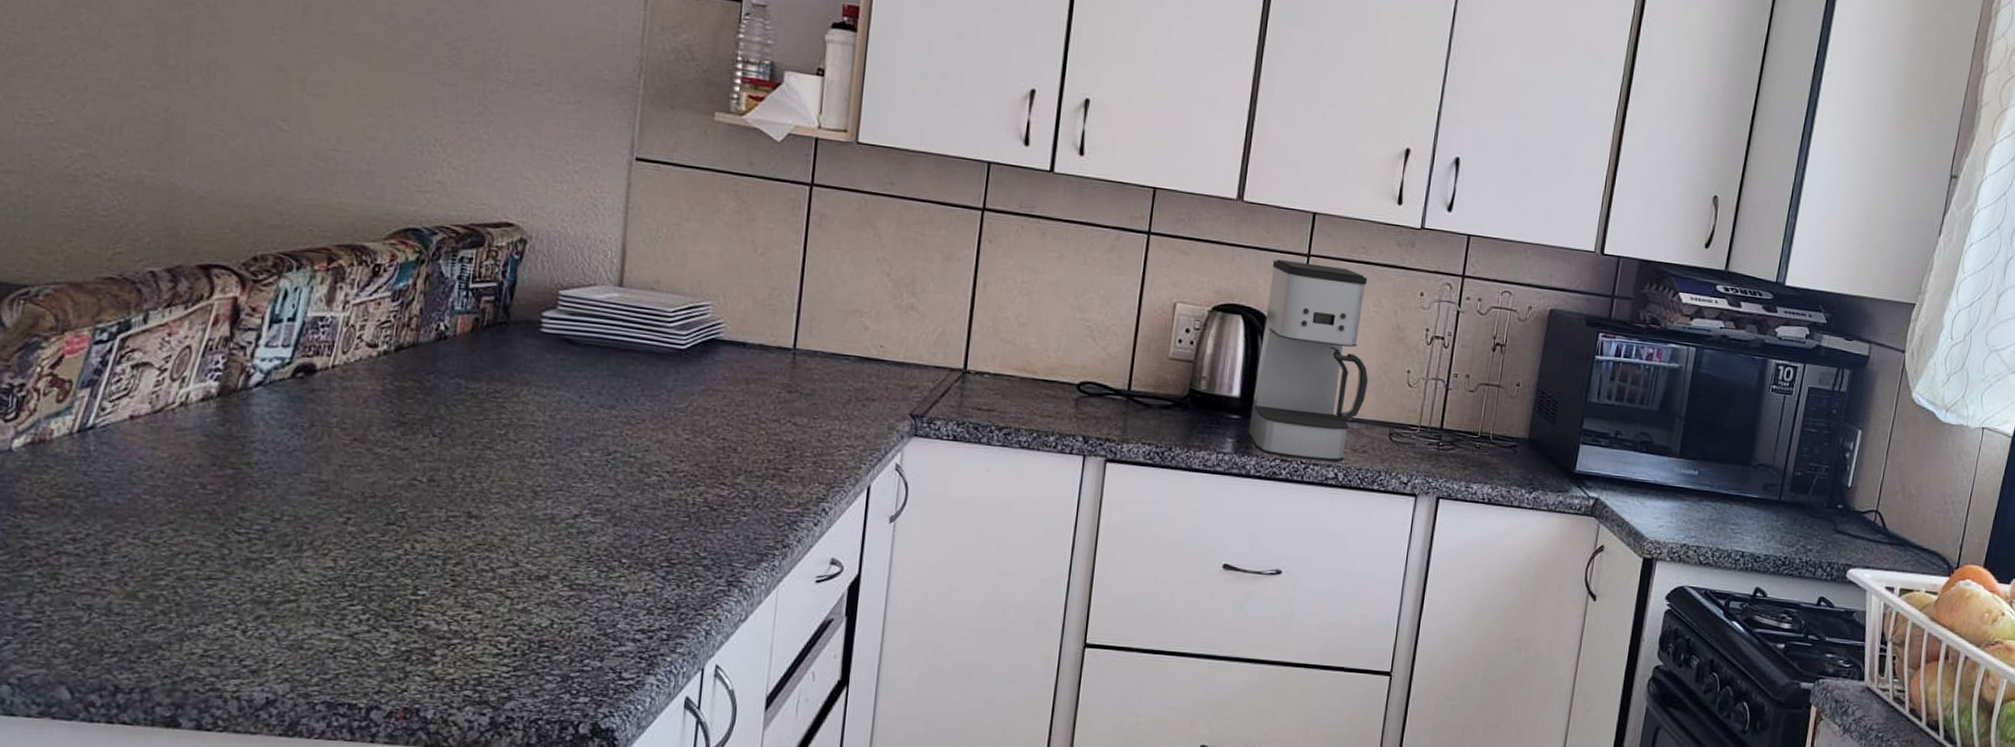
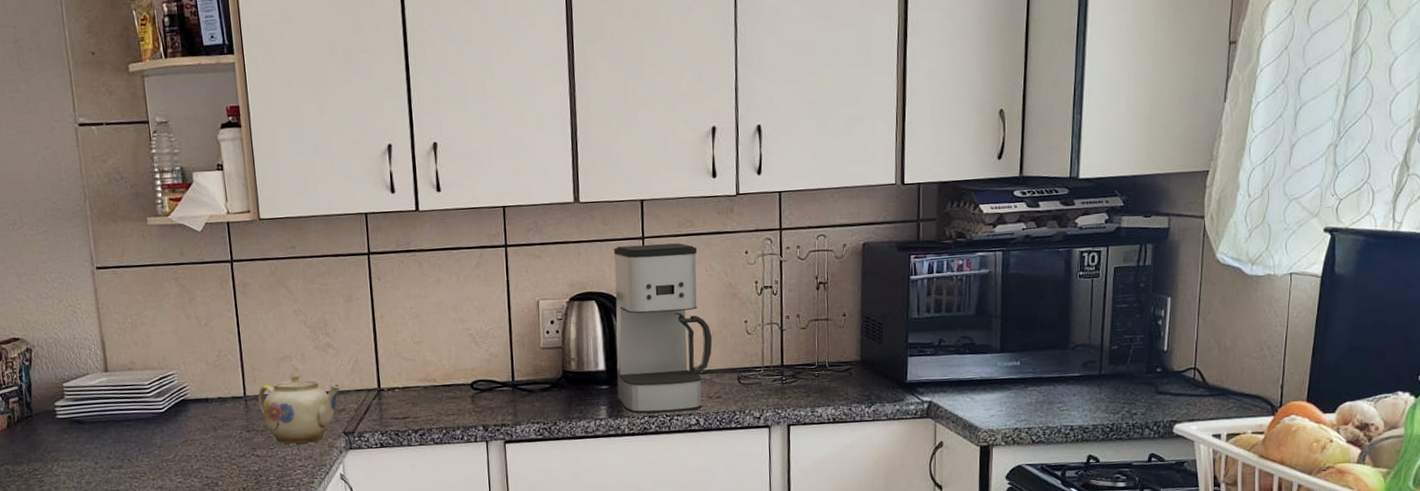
teapot: none [809,332,919,419] -> present [257,373,342,444]

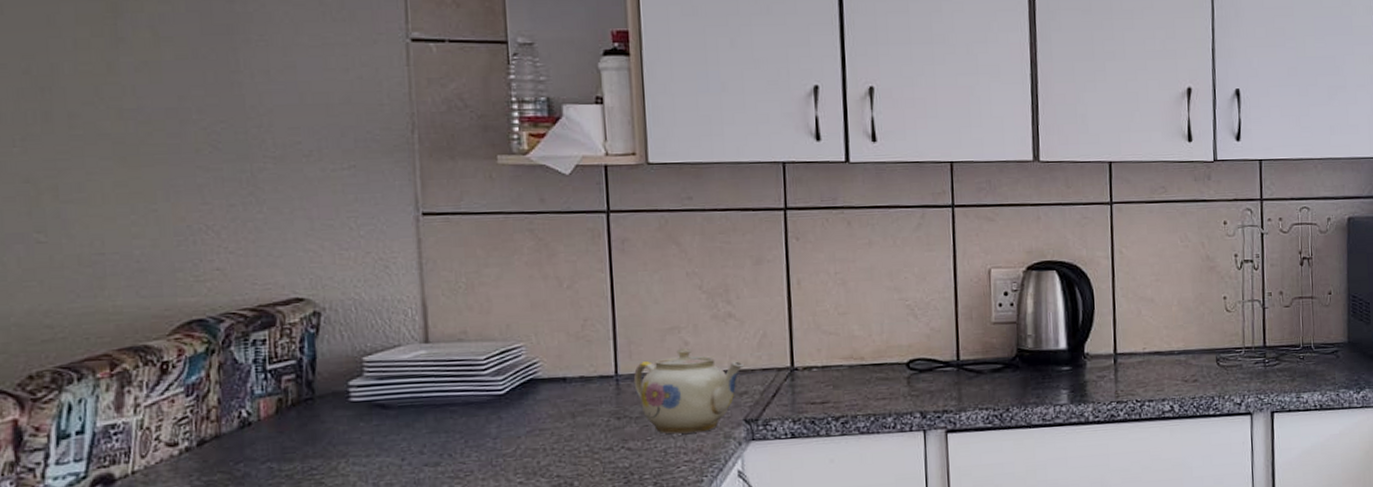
coffee maker: present [613,243,712,414] -> none [1077,210,1188,399]

